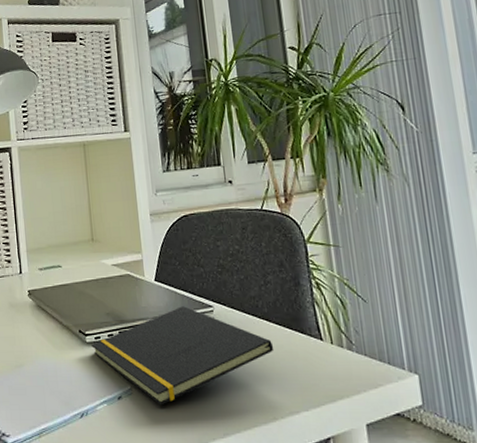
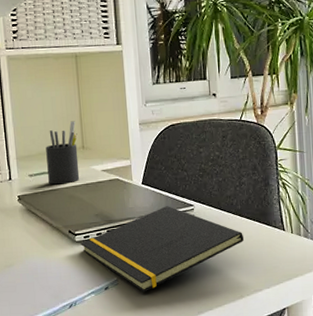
pen holder: none [55,212,90,280] -> present [46,121,80,185]

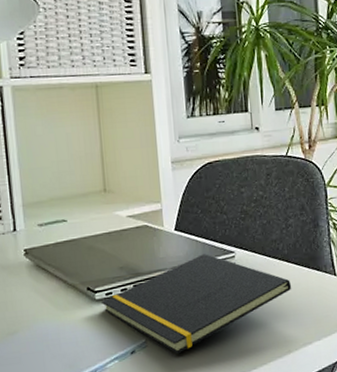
pen holder: present [46,121,80,185] -> none [59,160,101,235]

